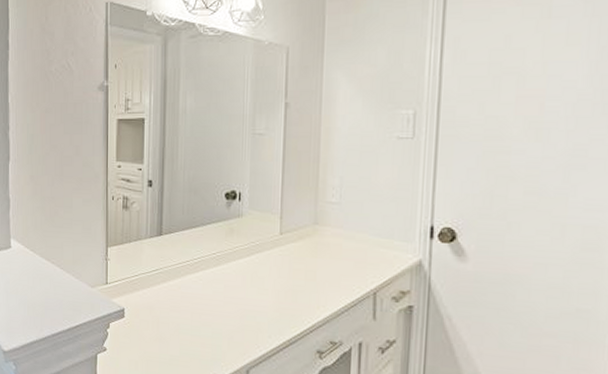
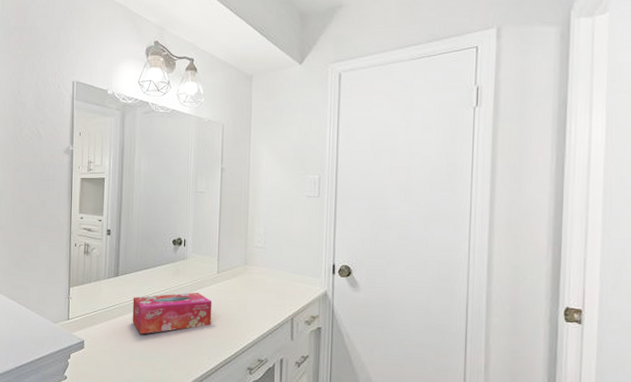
tissue box: none [178,256,274,305] -> present [132,292,212,335]

